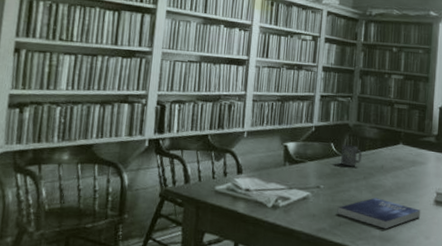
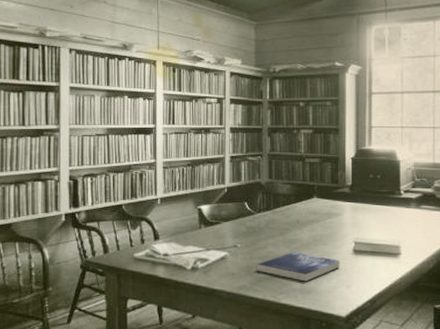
mug: present [341,144,362,167] -> none [256,202,276,224]

